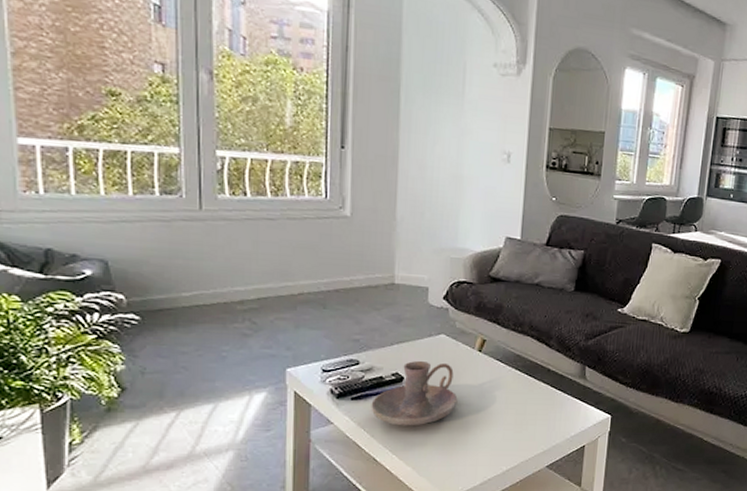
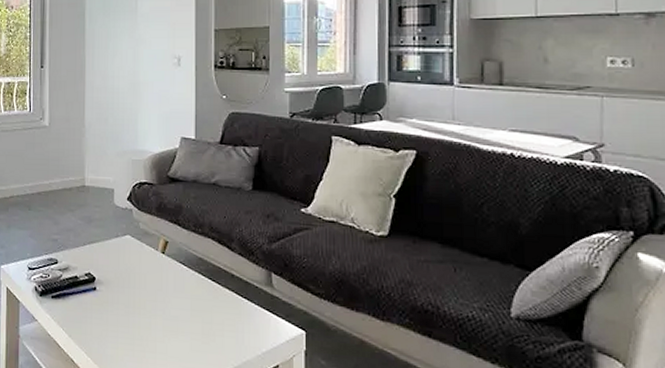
candle holder: present [371,360,458,426] -> none [68,261,145,329]

